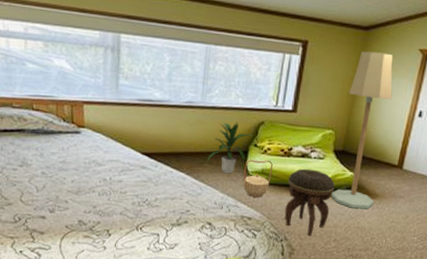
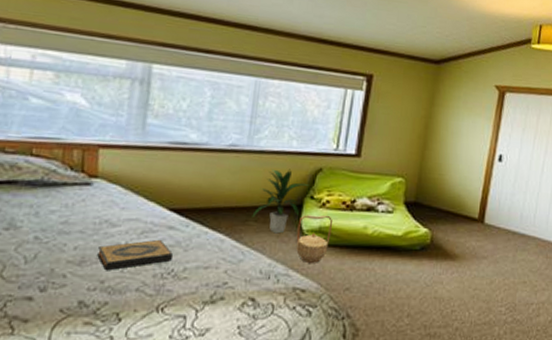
hardback book: none [89,176,147,198] -> present [97,239,174,270]
footstool: present [284,168,335,236] -> none [346,225,407,311]
floor lamp: present [331,51,393,210] -> none [403,87,469,274]

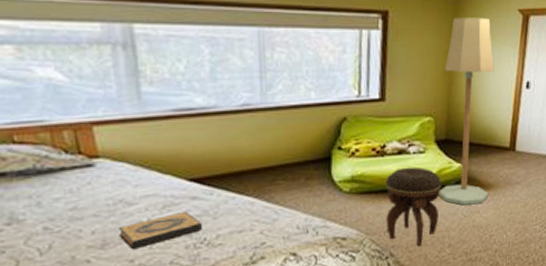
indoor plant: present [252,169,309,234] -> none [279,122,334,189]
basket: present [296,215,332,263] -> none [329,163,365,212]
footstool: none [346,225,407,311] -> present [386,166,441,247]
floor lamp: none [403,87,469,274] -> present [439,17,495,206]

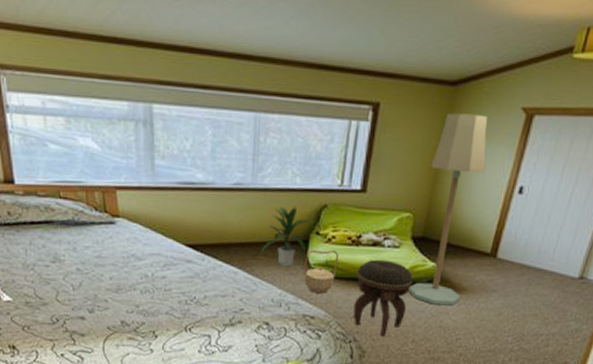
hardback book: present [119,211,203,249] -> none [130,271,194,297]
indoor plant: none [279,122,334,189] -> present [261,206,314,267]
basket: none [329,163,365,212] -> present [304,249,338,294]

